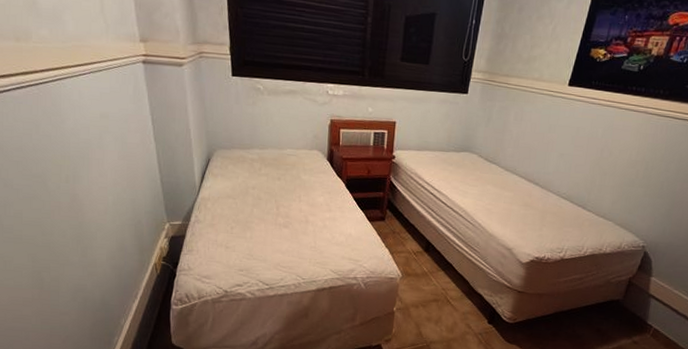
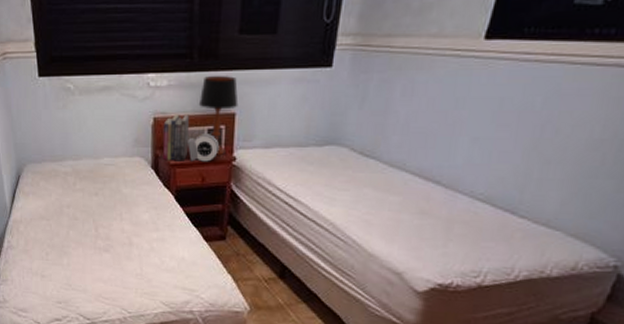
books: none [337,118,361,157] -> present [162,114,190,161]
alarm clock: none [357,135,383,158] -> present [188,134,220,162]
table lamp: none [367,91,399,155] -> present [198,76,239,156]

